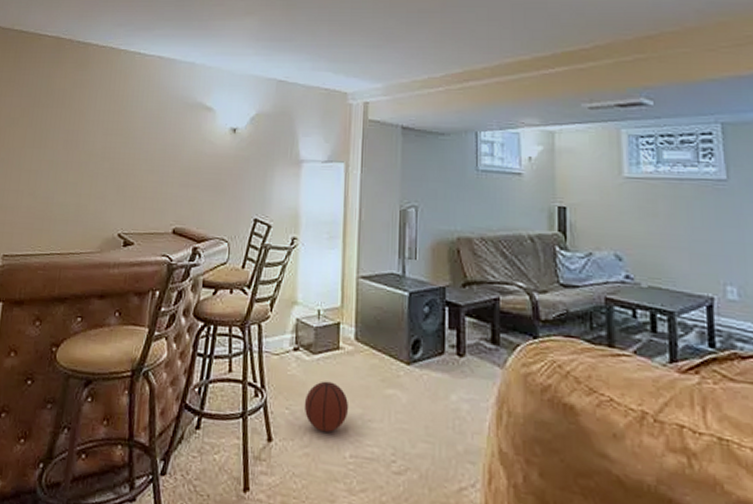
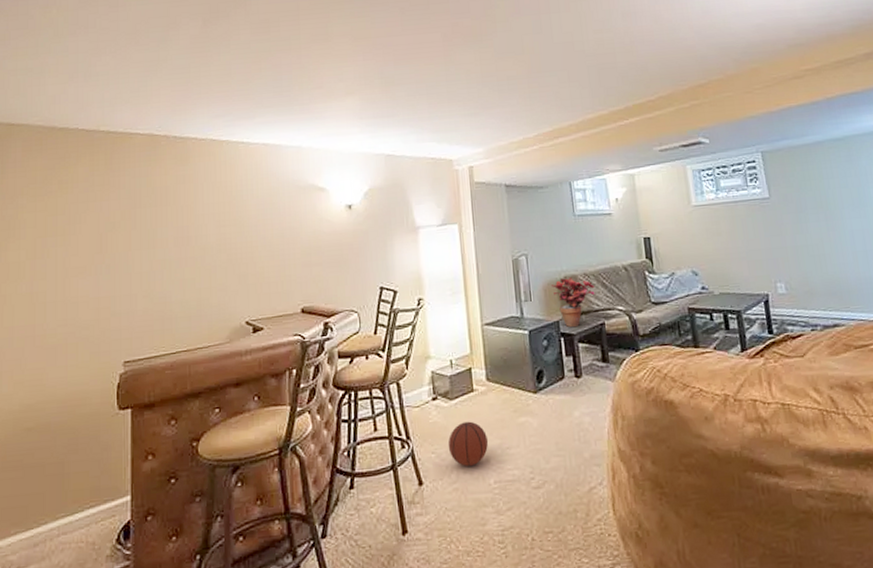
potted plant: none [441,238,492,298] -> present [552,276,595,328]

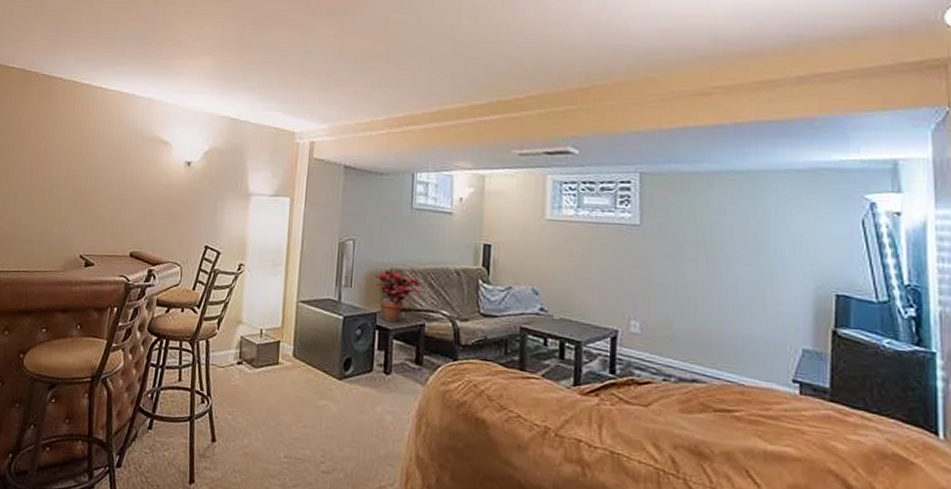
basketball: present [448,421,489,466] -> none [245,391,285,436]

